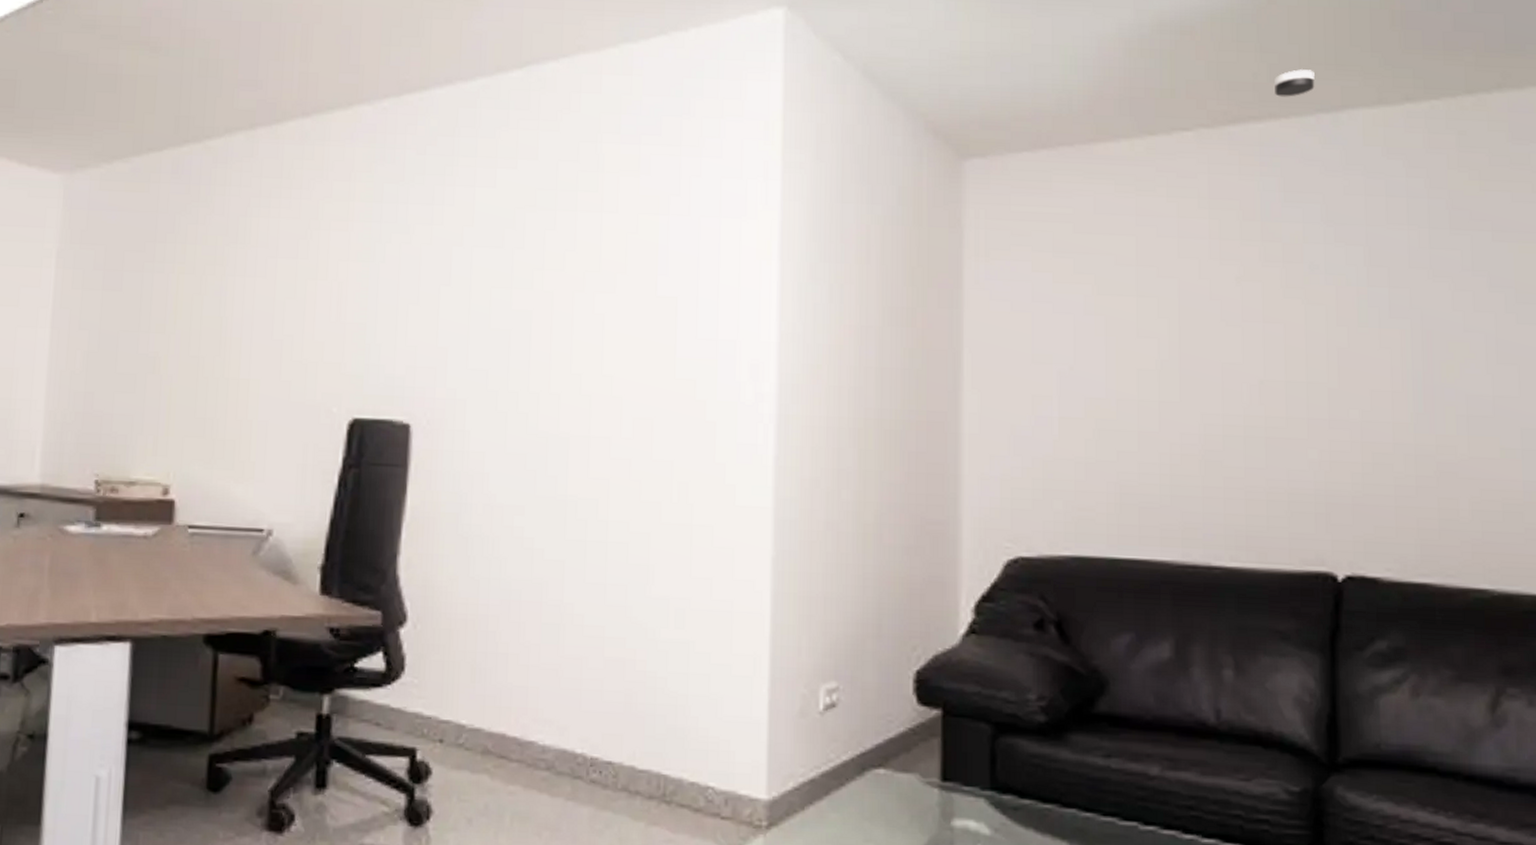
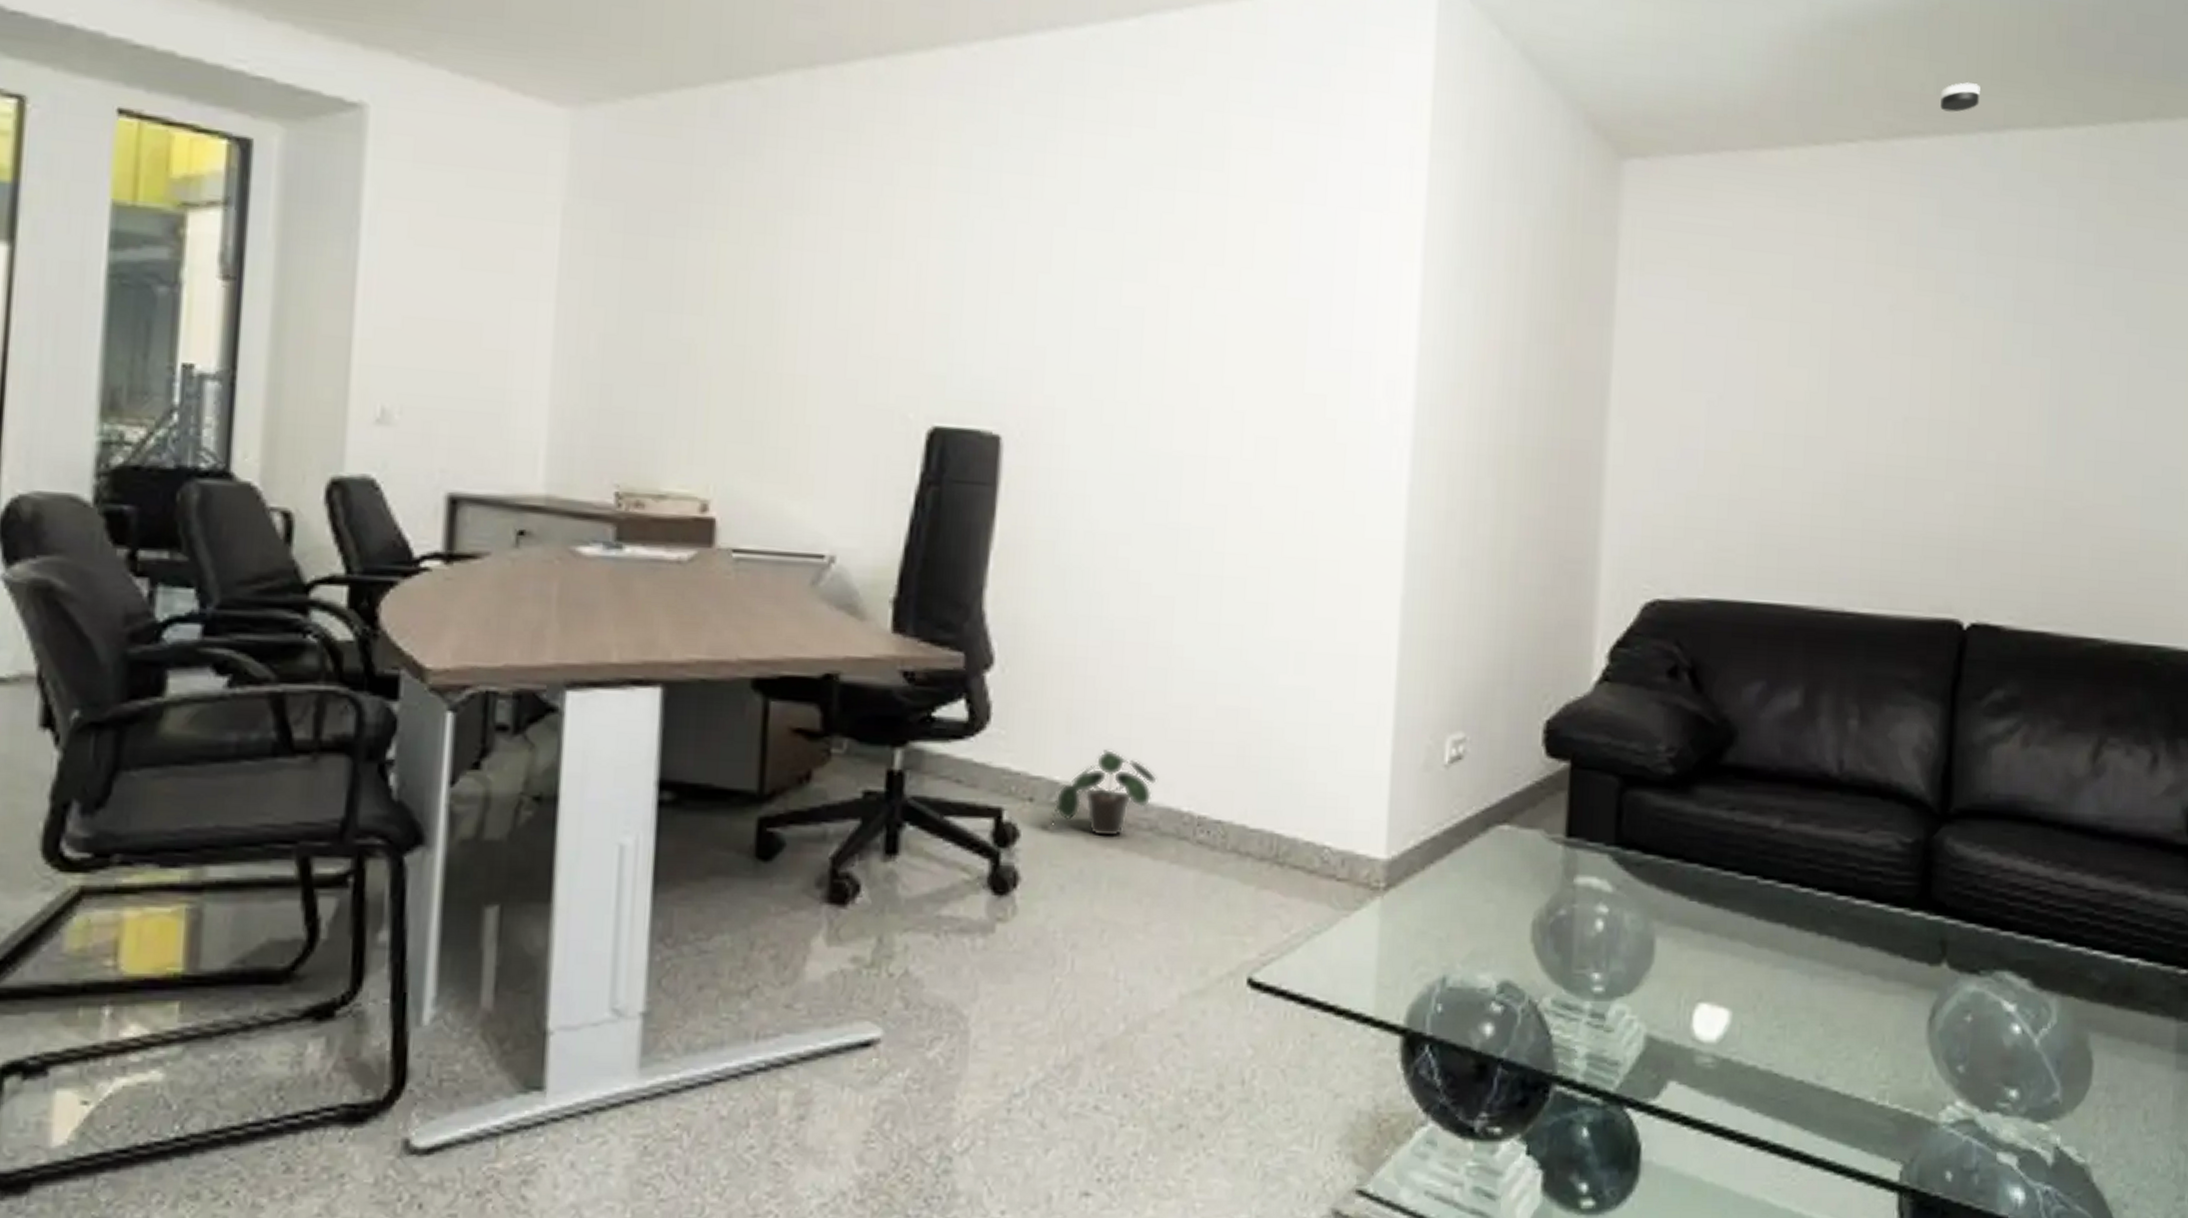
potted plant: none [460,697,553,776] -> present [1052,750,1157,838]

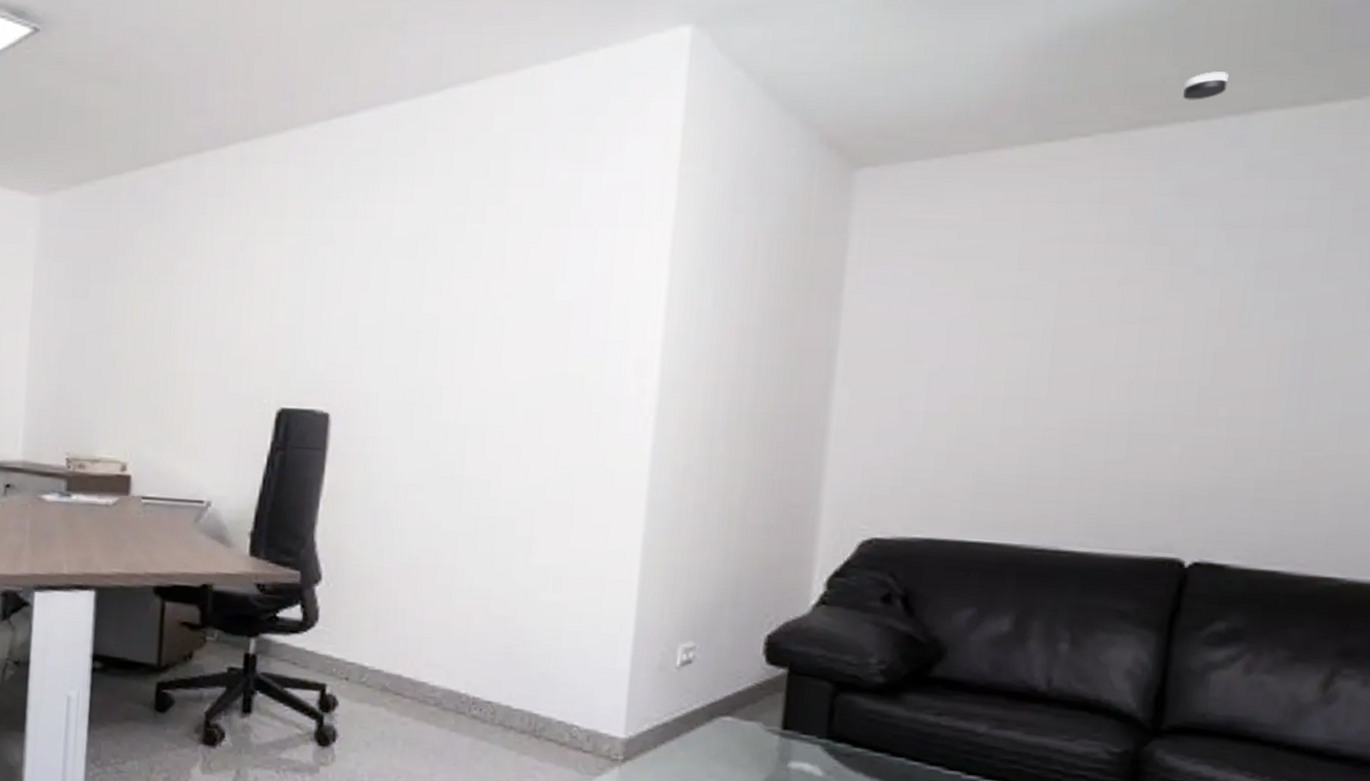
potted plant: present [1052,750,1157,838] -> none [362,645,442,710]

